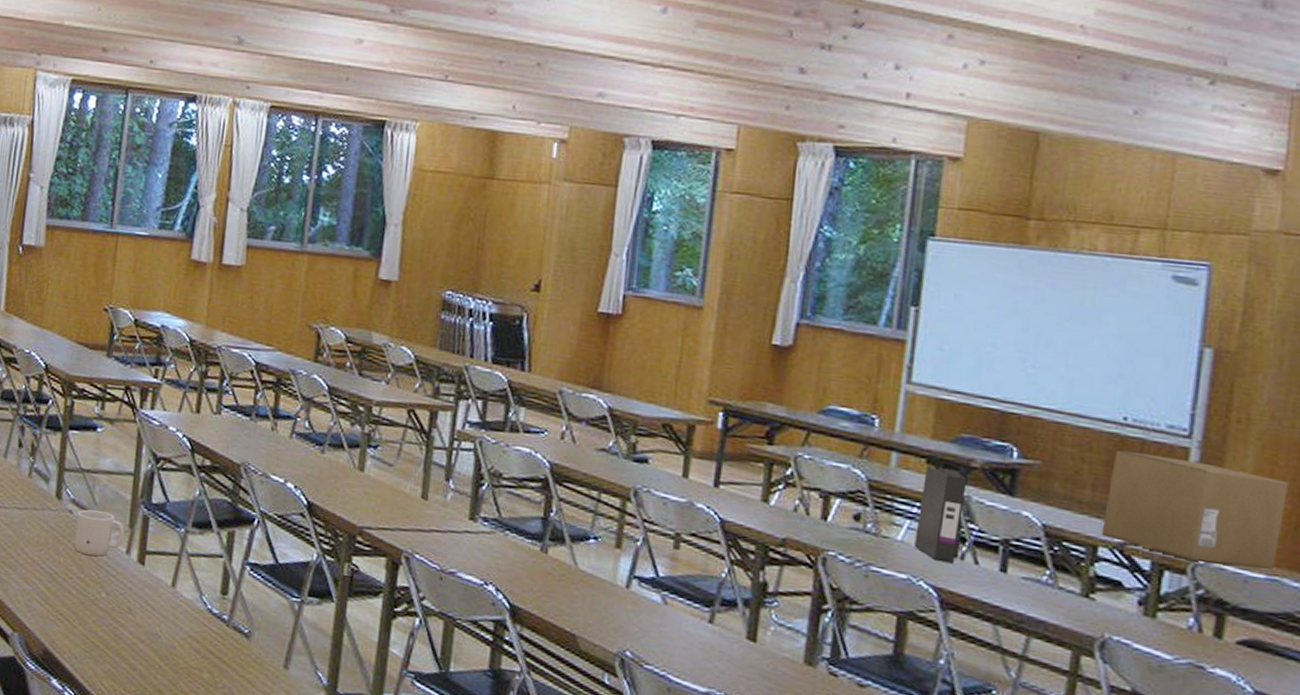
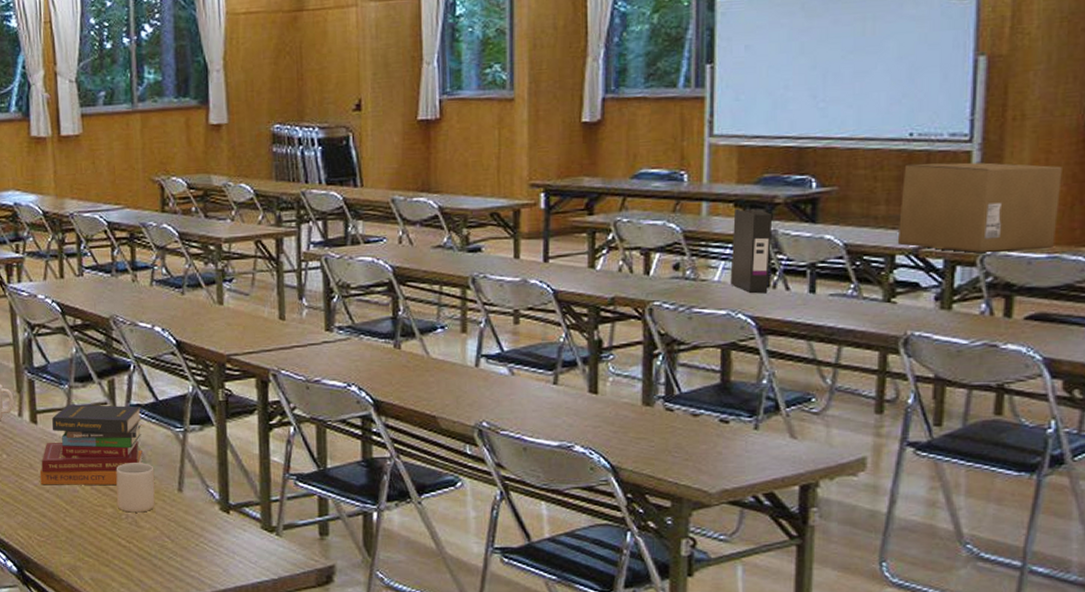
books: none [136,550,258,648] -> present [39,404,143,485]
mug: none [214,626,262,685] -> present [115,463,155,513]

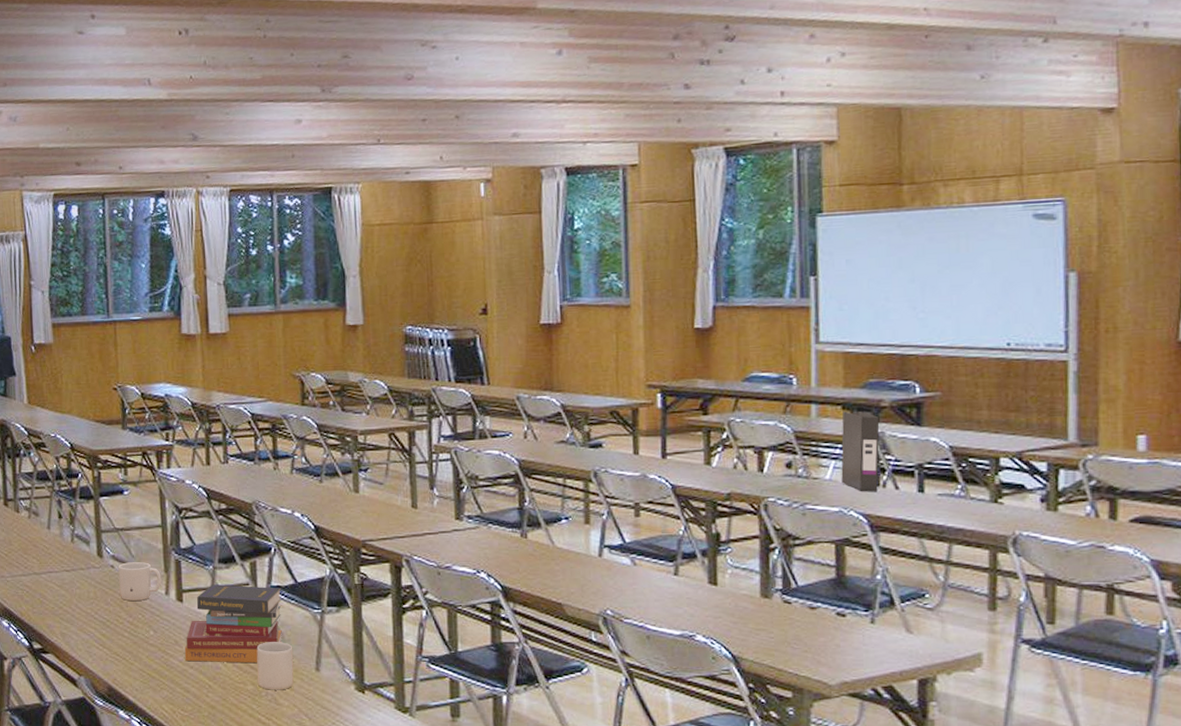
box: present [897,162,1062,254] -> none [1001,371,1157,458]

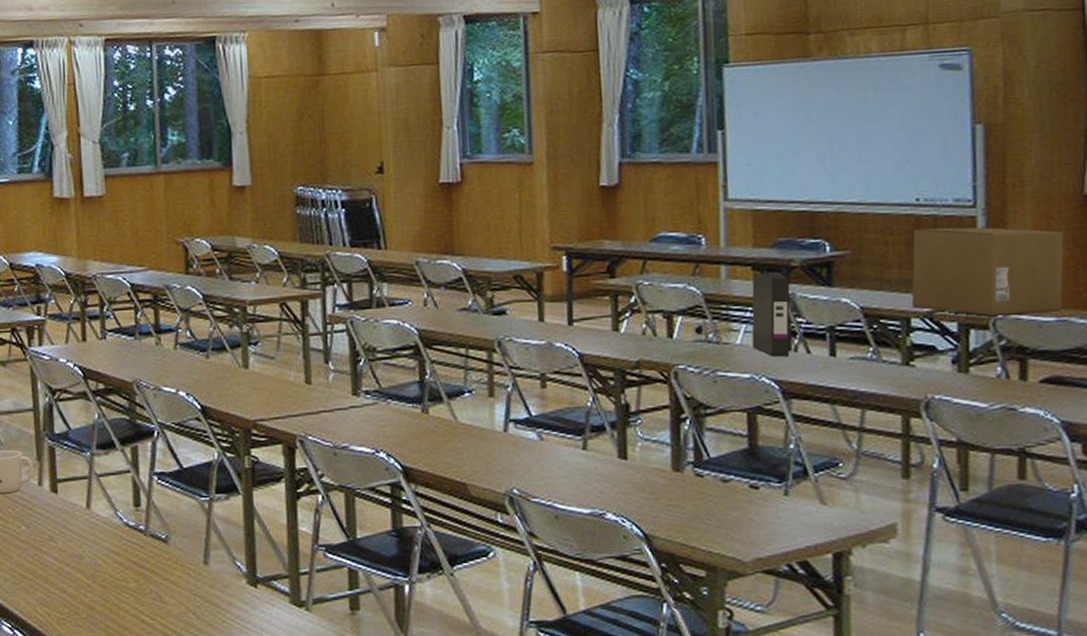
books: present [184,584,282,662] -> none [59,472,167,559]
mug: present [256,642,294,690] -> none [139,534,180,587]
box: none [1001,371,1157,458] -> present [911,227,1064,317]

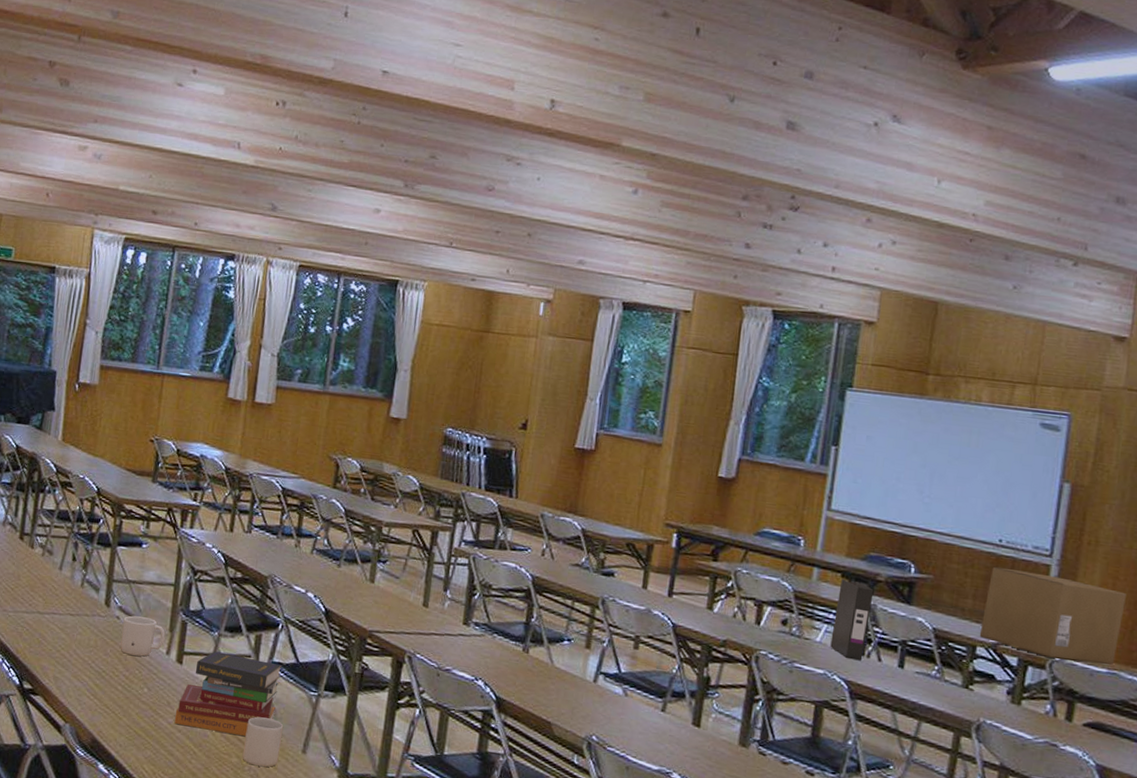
books: none [59,472,167,559] -> present [174,651,282,736]
mug: none [139,534,180,587] -> present [242,716,284,768]

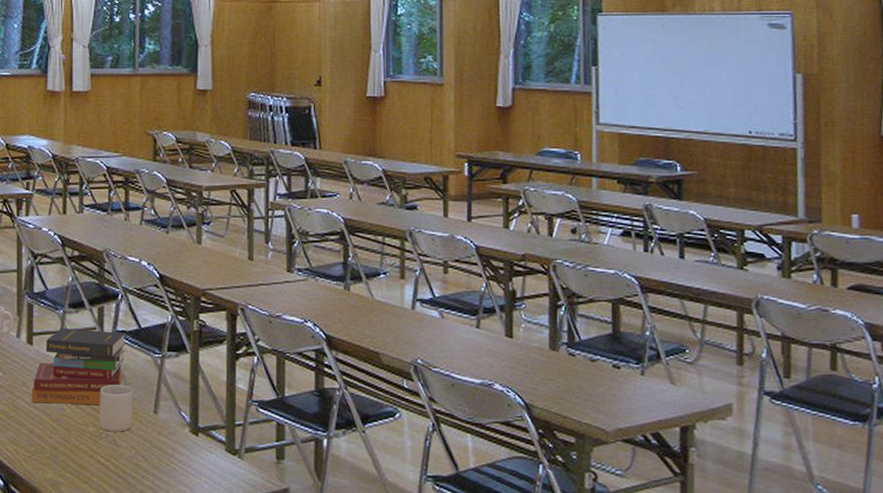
binder: present [830,579,874,661] -> none [616,185,648,257]
box: present [979,566,1126,665] -> none [745,156,866,232]

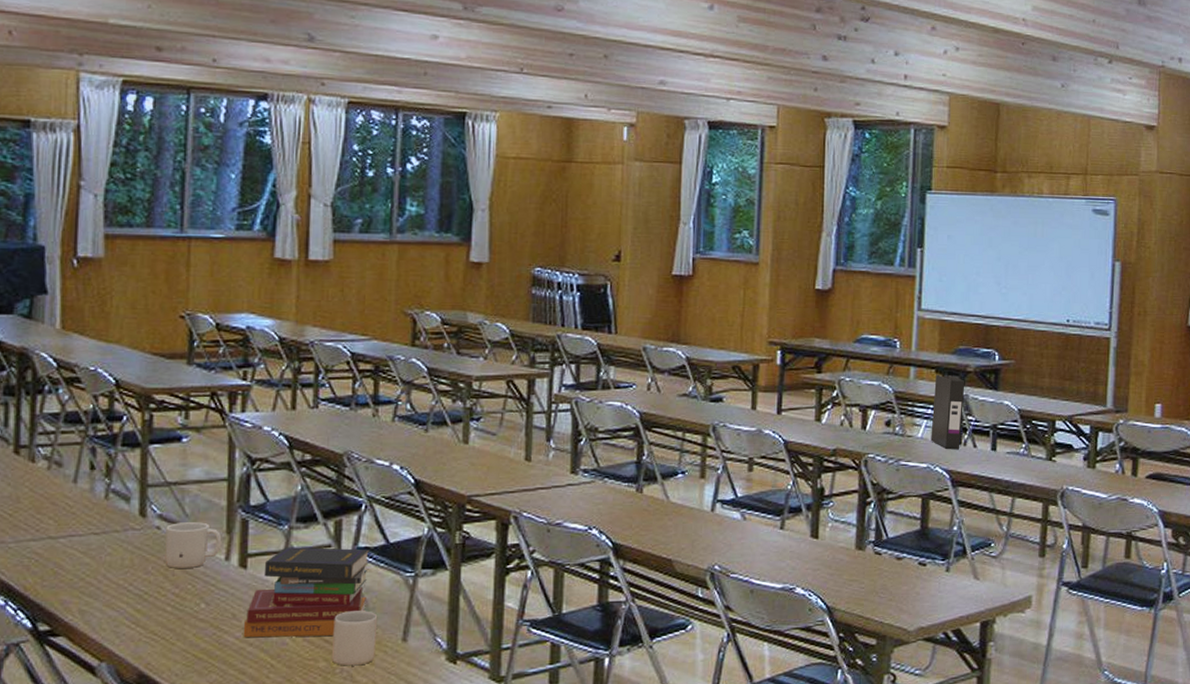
binder: none [616,185,648,257] -> present [931,374,965,450]

